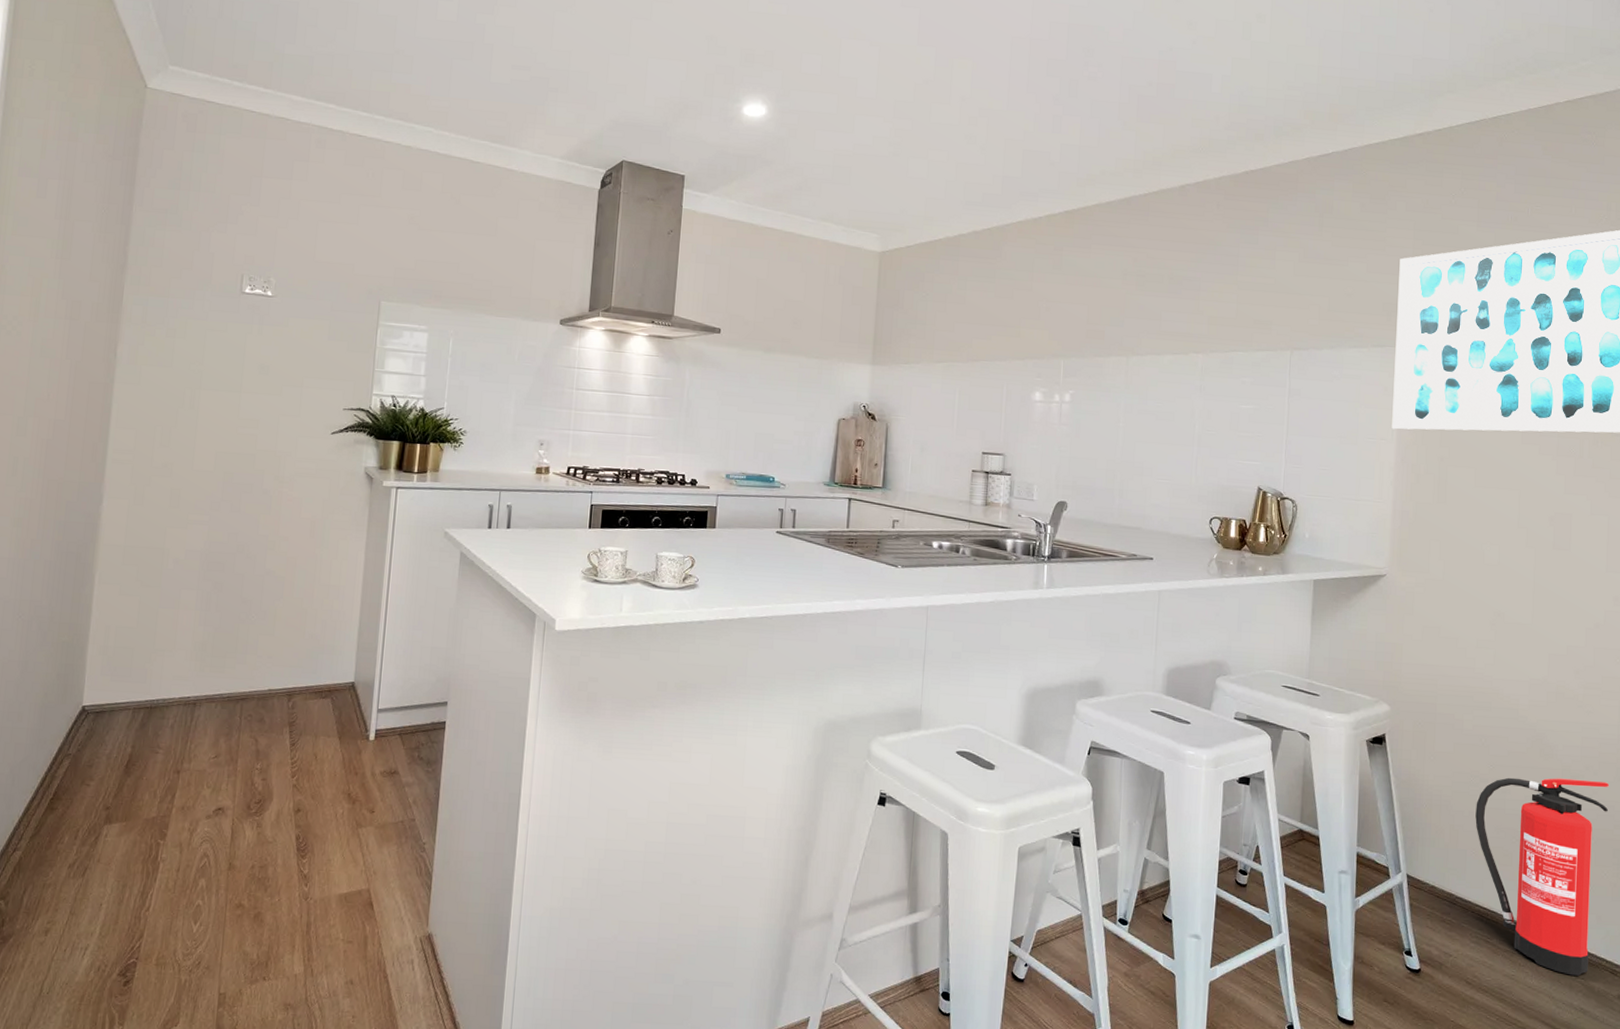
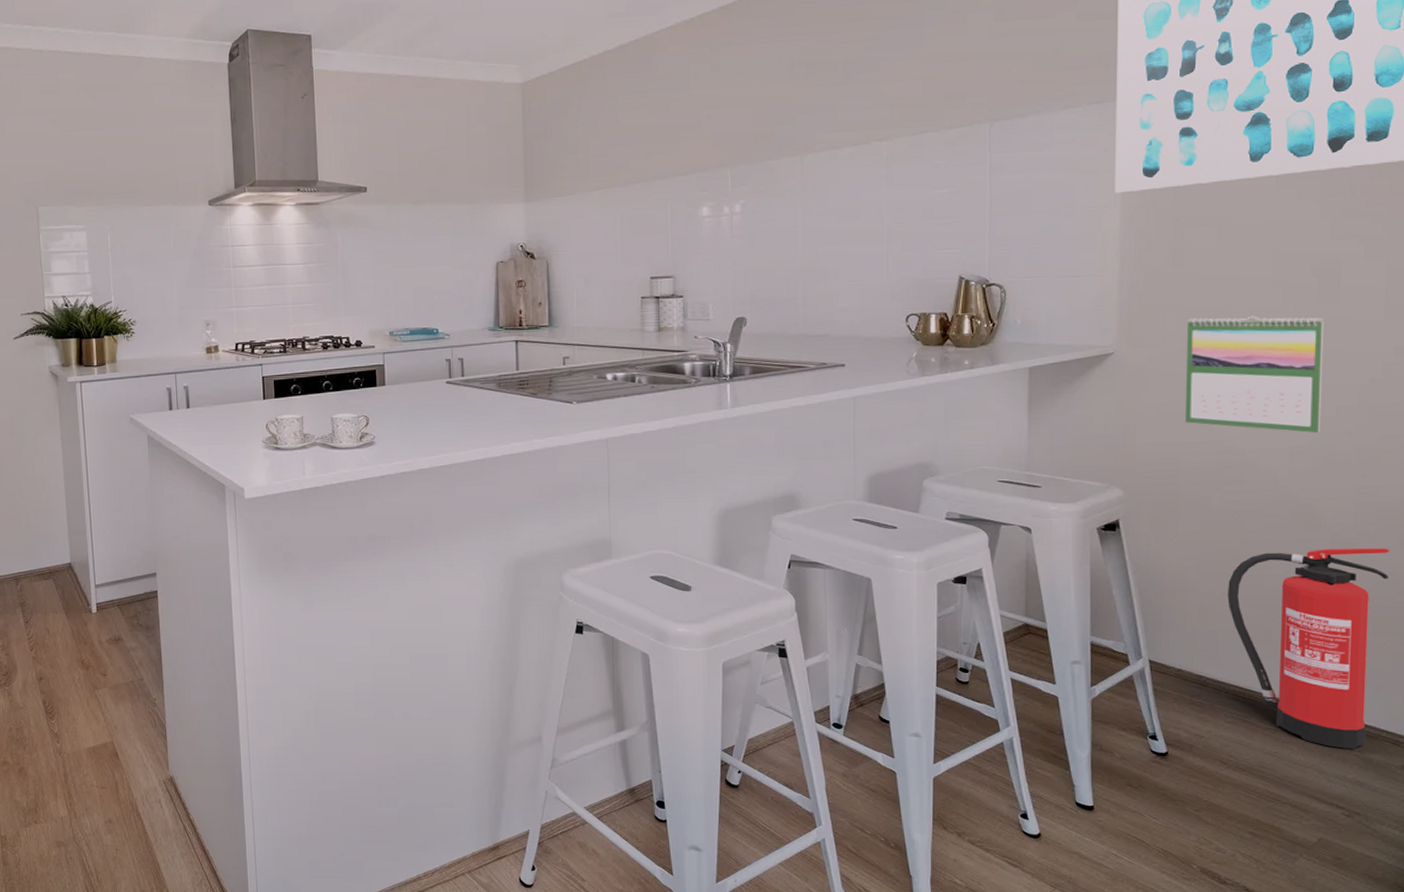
calendar: none [1443,550,1558,669] -> present [1184,315,1324,434]

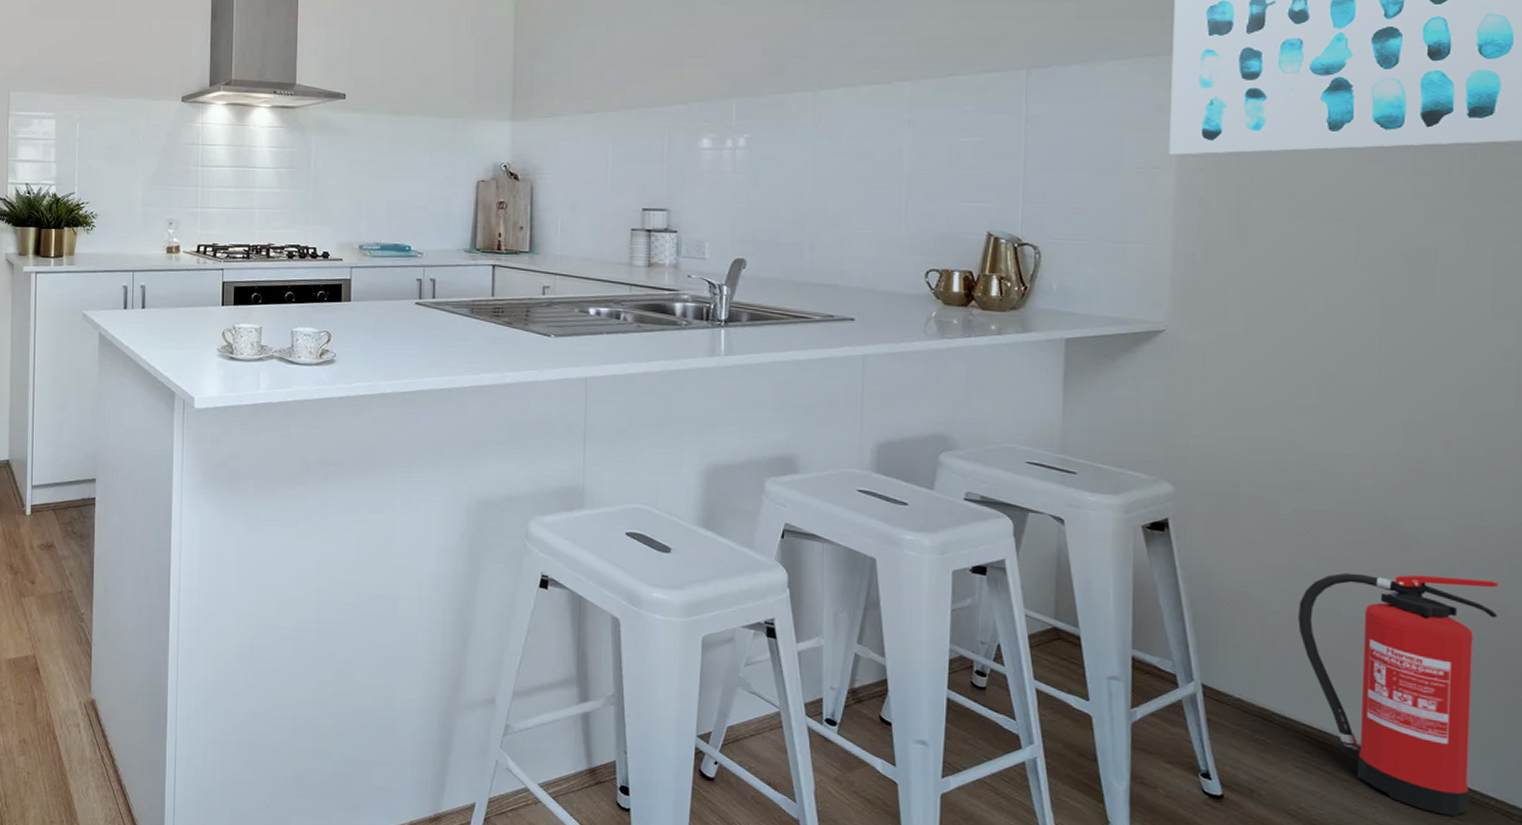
calendar: present [1184,315,1324,434] -> none [1248,298,1416,441]

